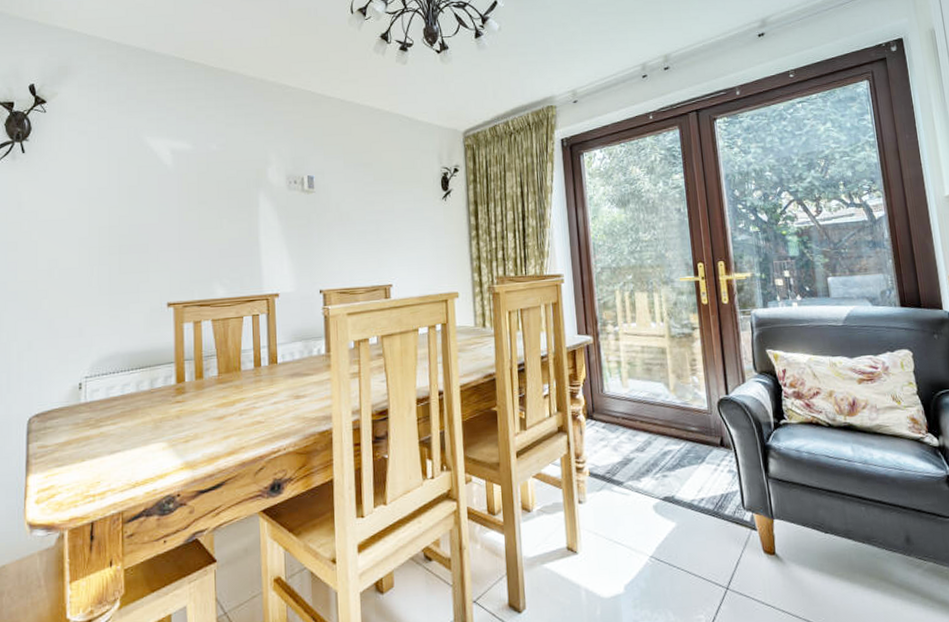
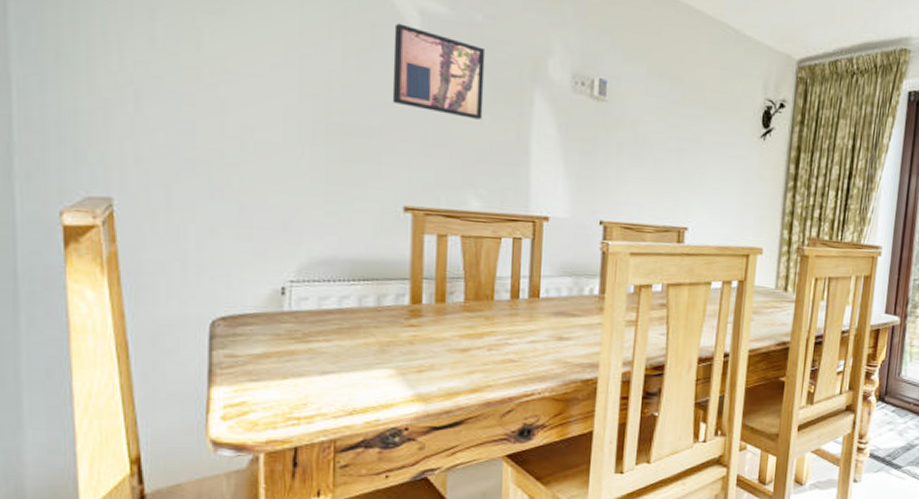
wall art: none [154,162,222,225] -> present [392,23,486,120]

